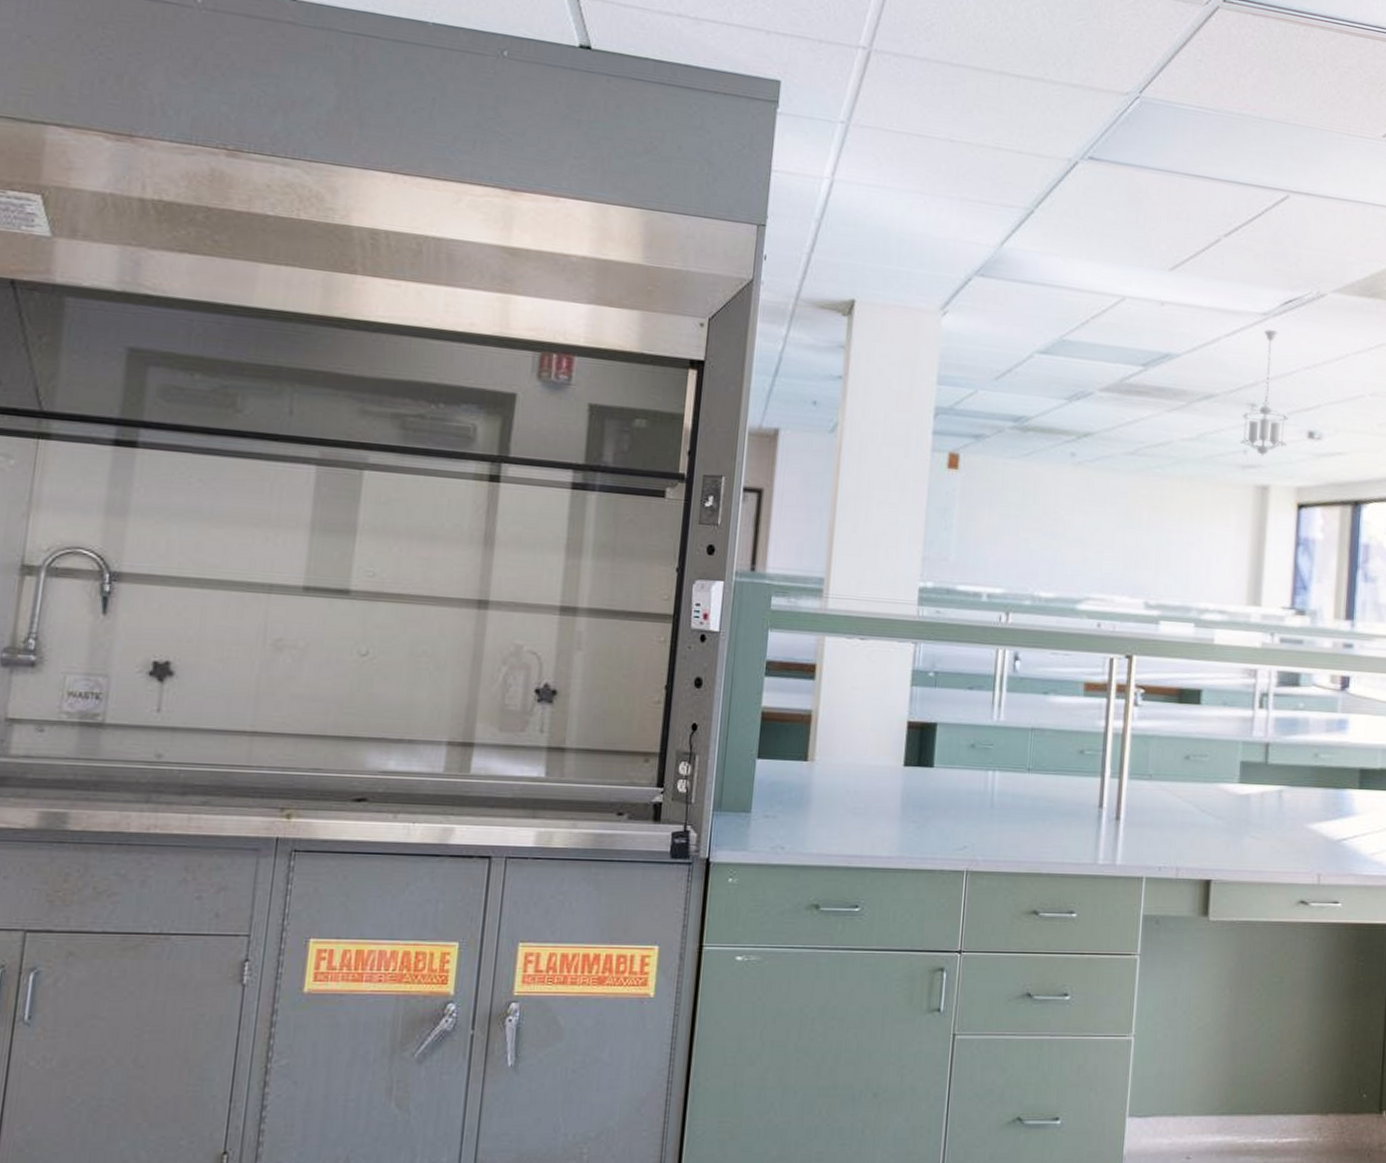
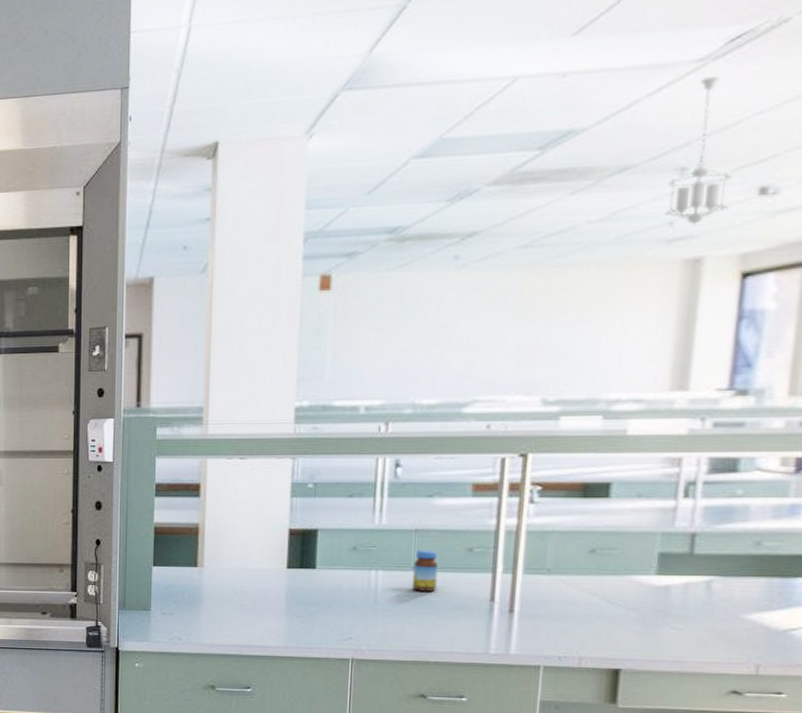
jar: none [1027,750,1052,796] -> present [412,549,438,591]

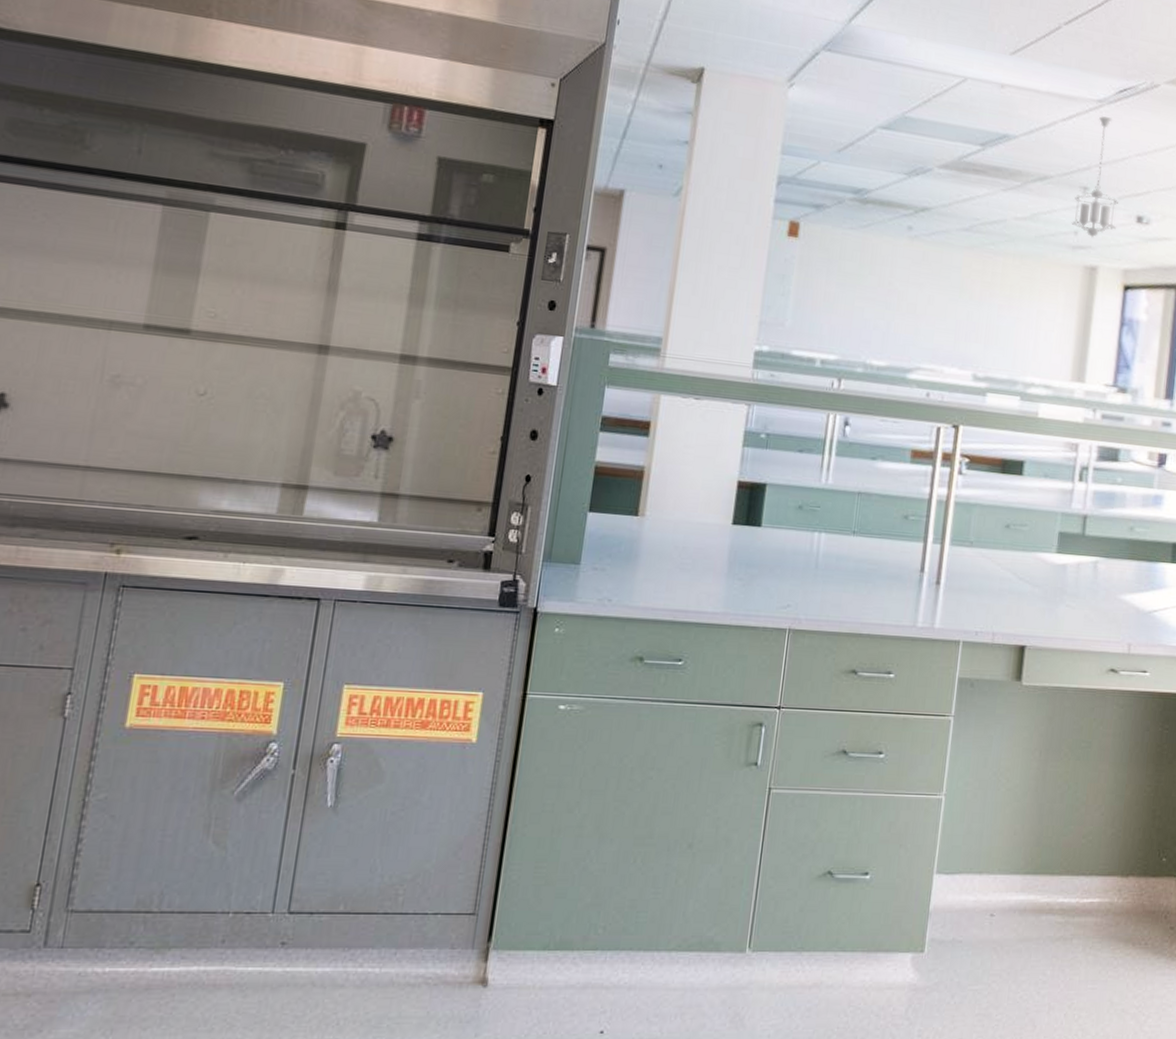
jar: present [412,549,438,591] -> none [851,513,877,559]

